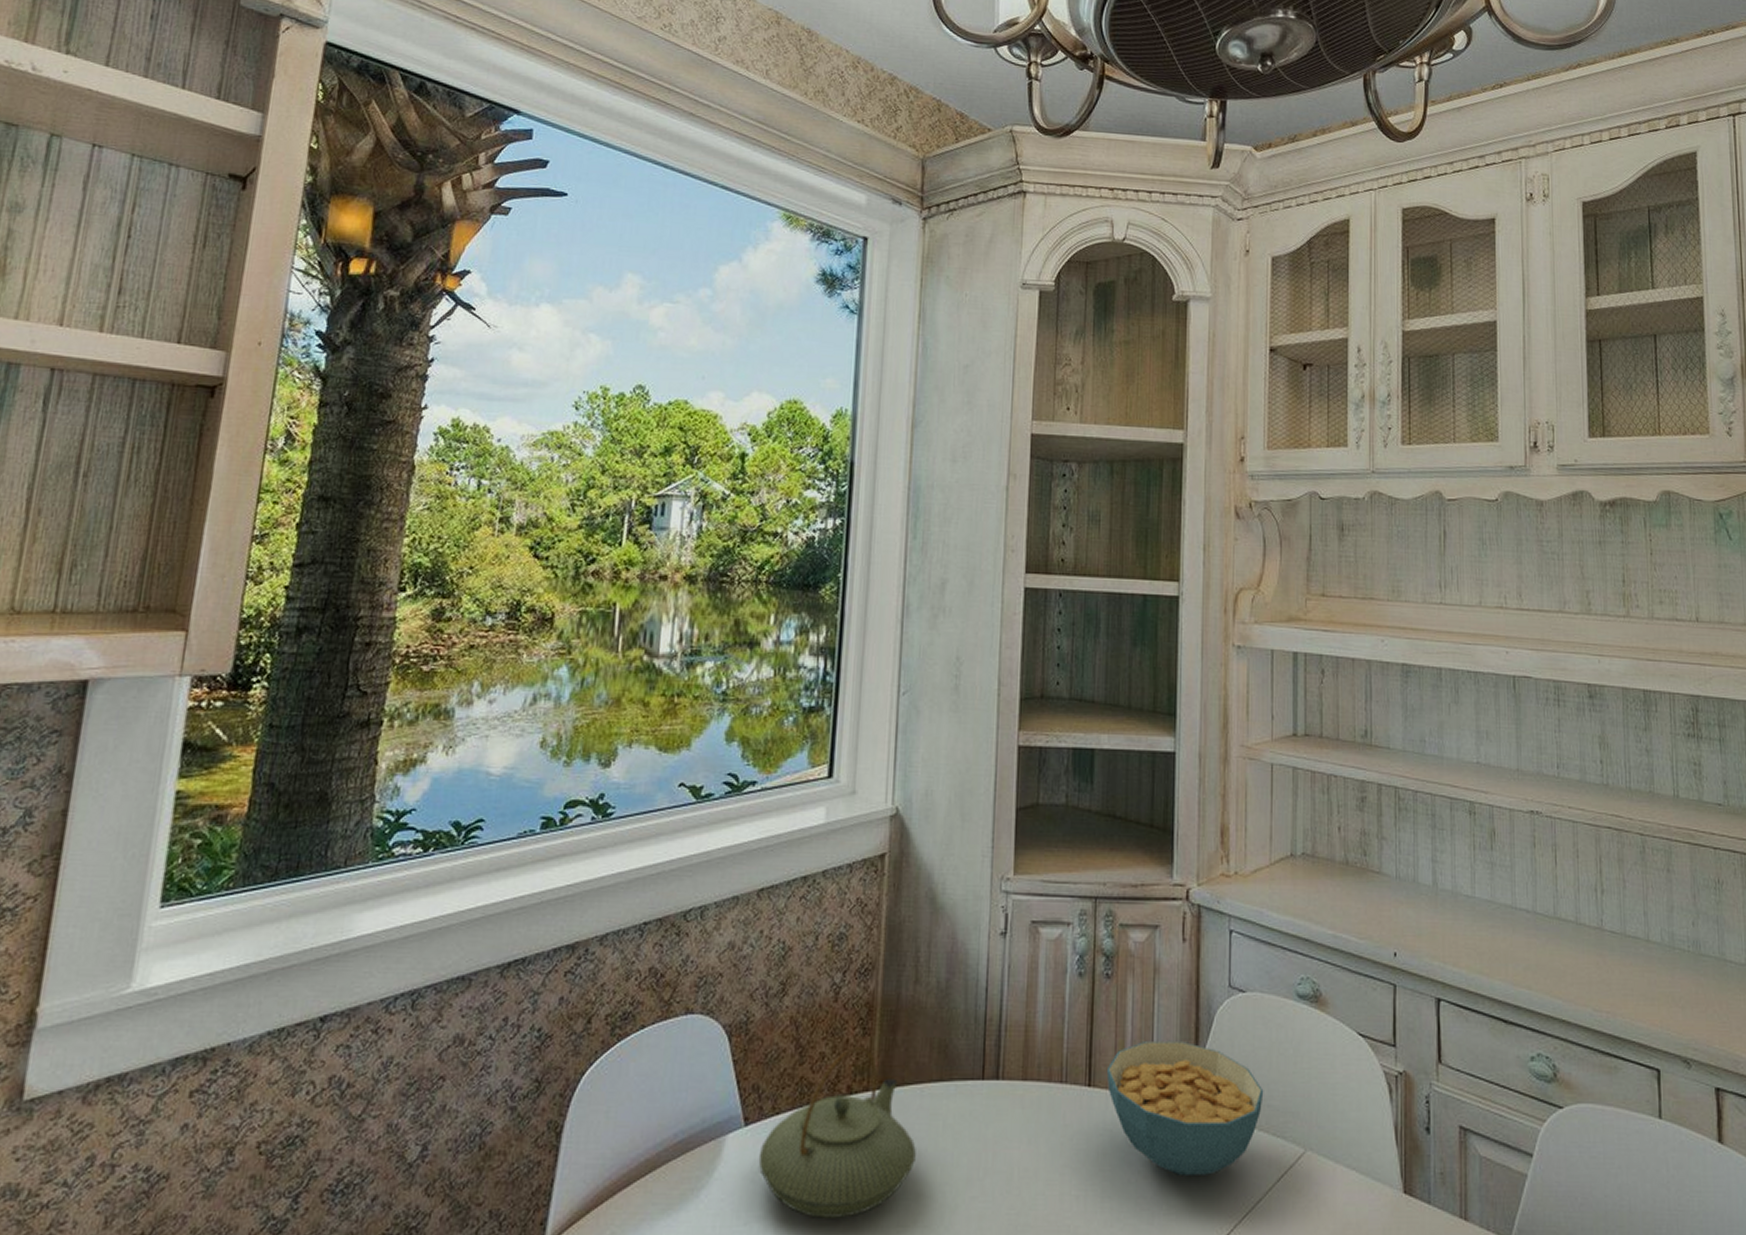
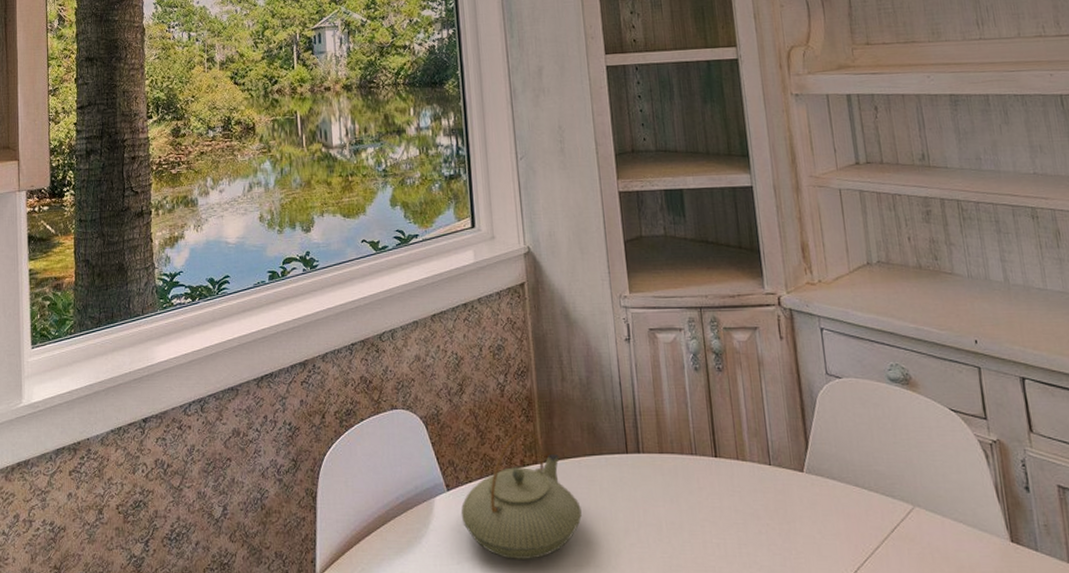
cereal bowl: present [1106,1040,1264,1177] -> none [728,419,870,528]

